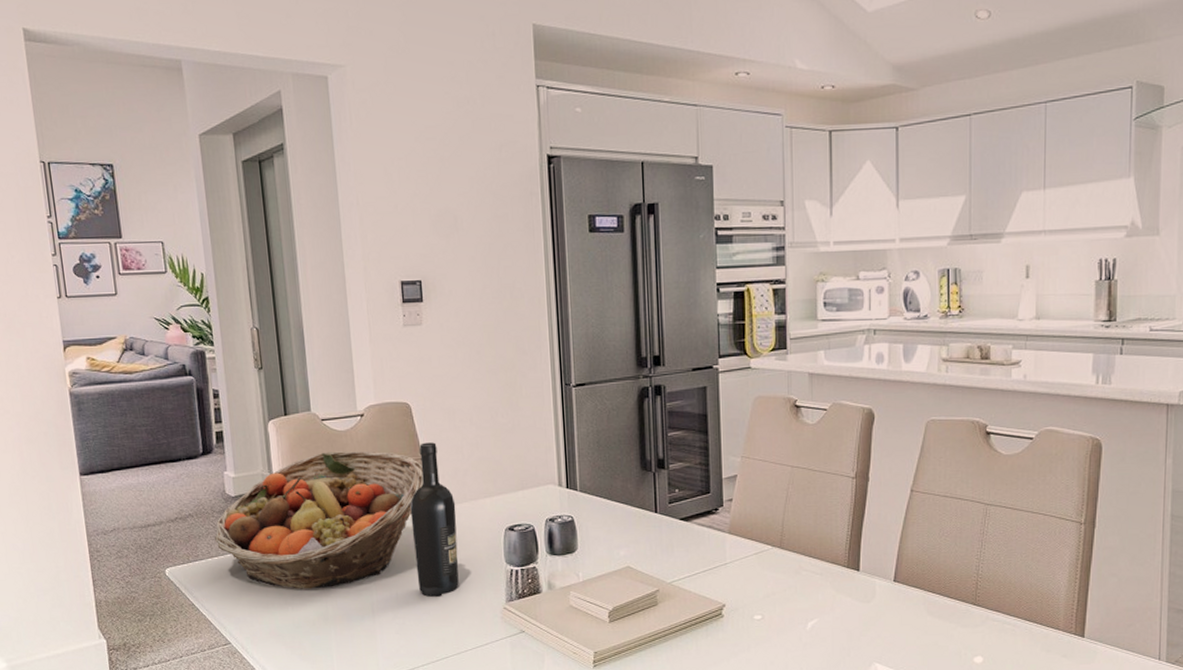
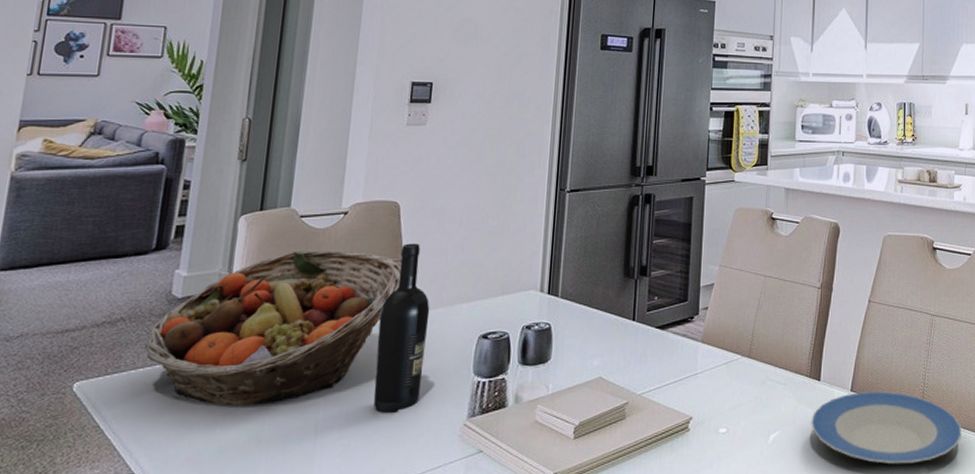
plate: none [851,582,1023,653] -> present [811,391,962,465]

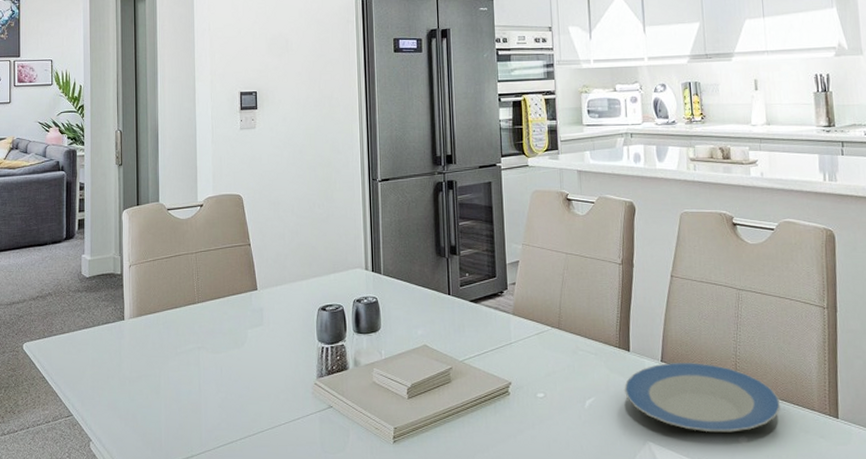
fruit basket: present [144,250,401,406] -> none [68,237,250,364]
wine bottle: present [373,243,430,413] -> none [237,230,277,372]

